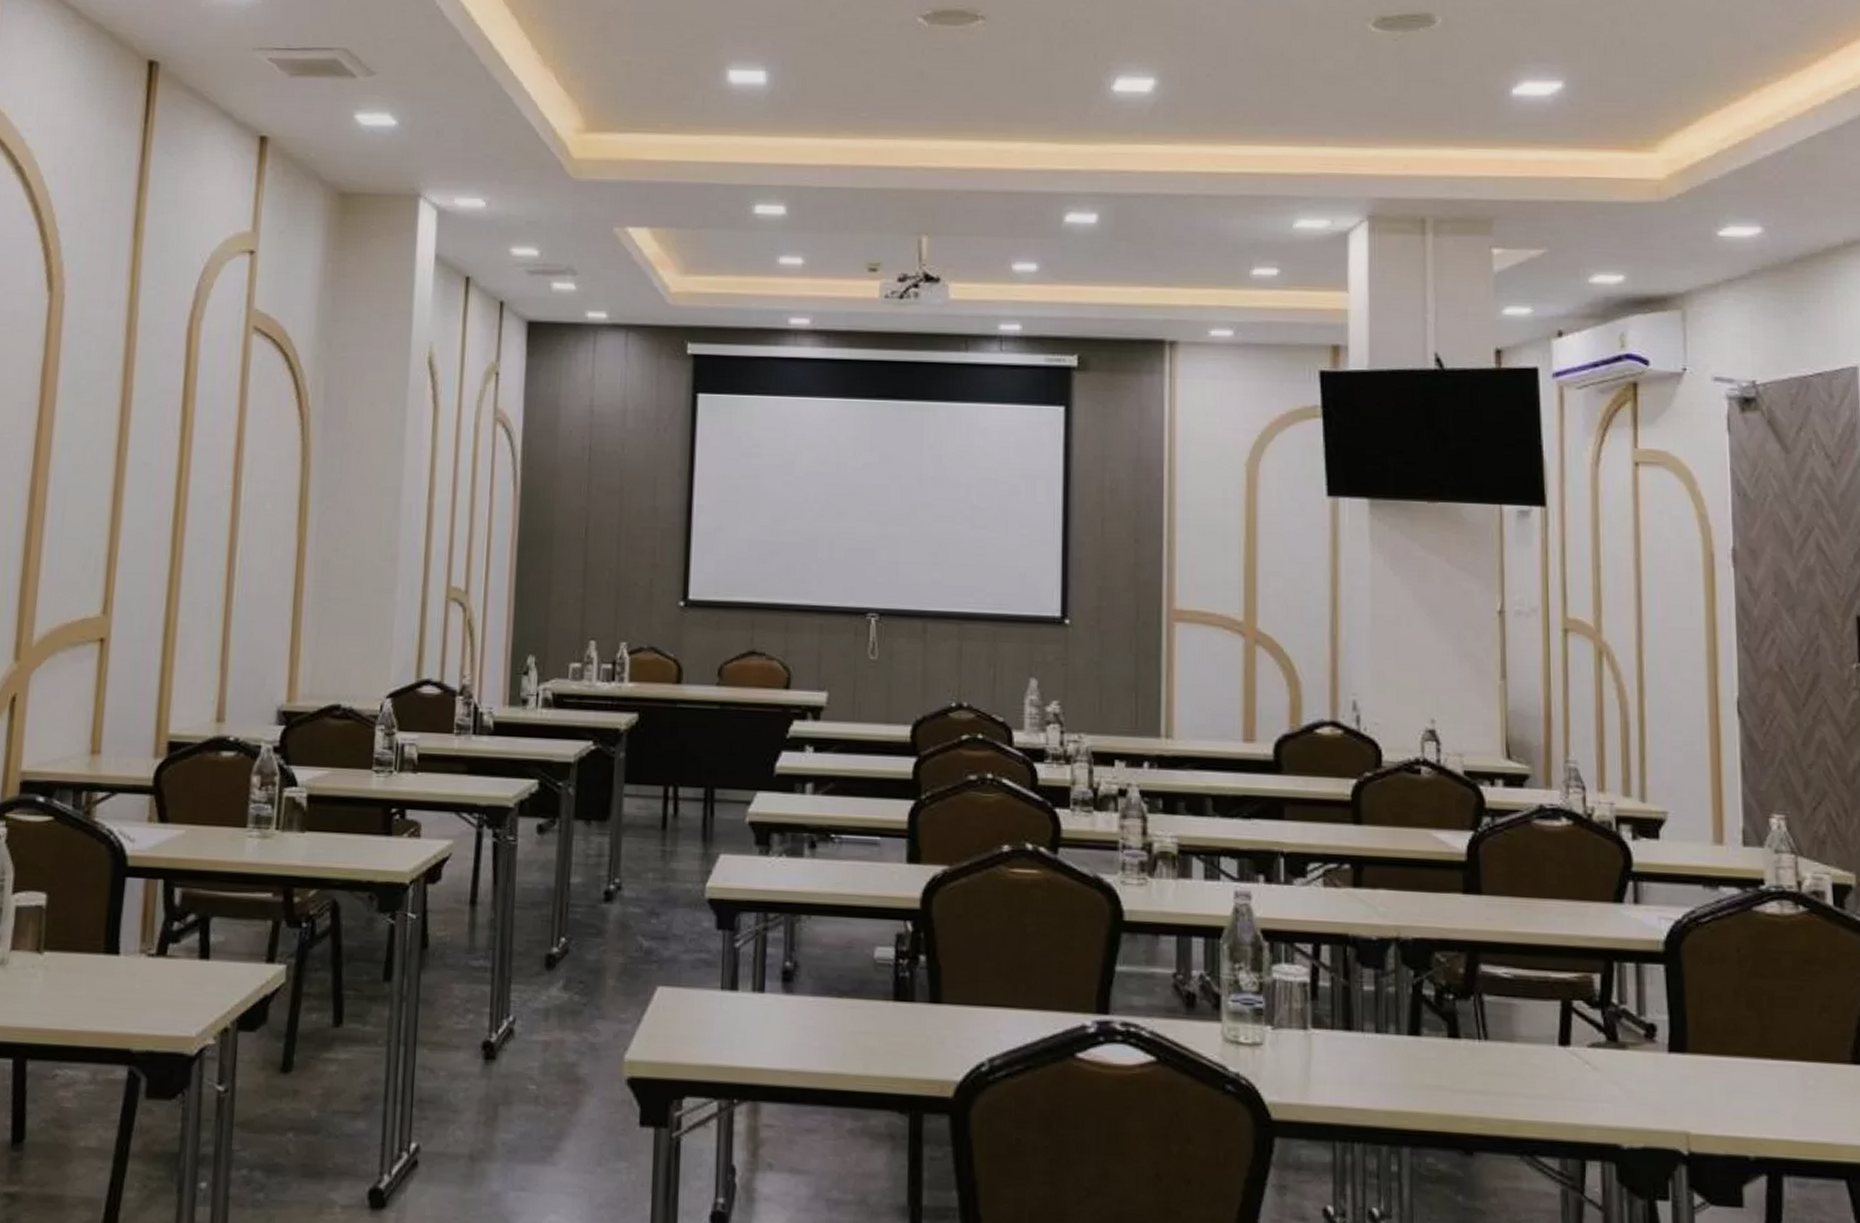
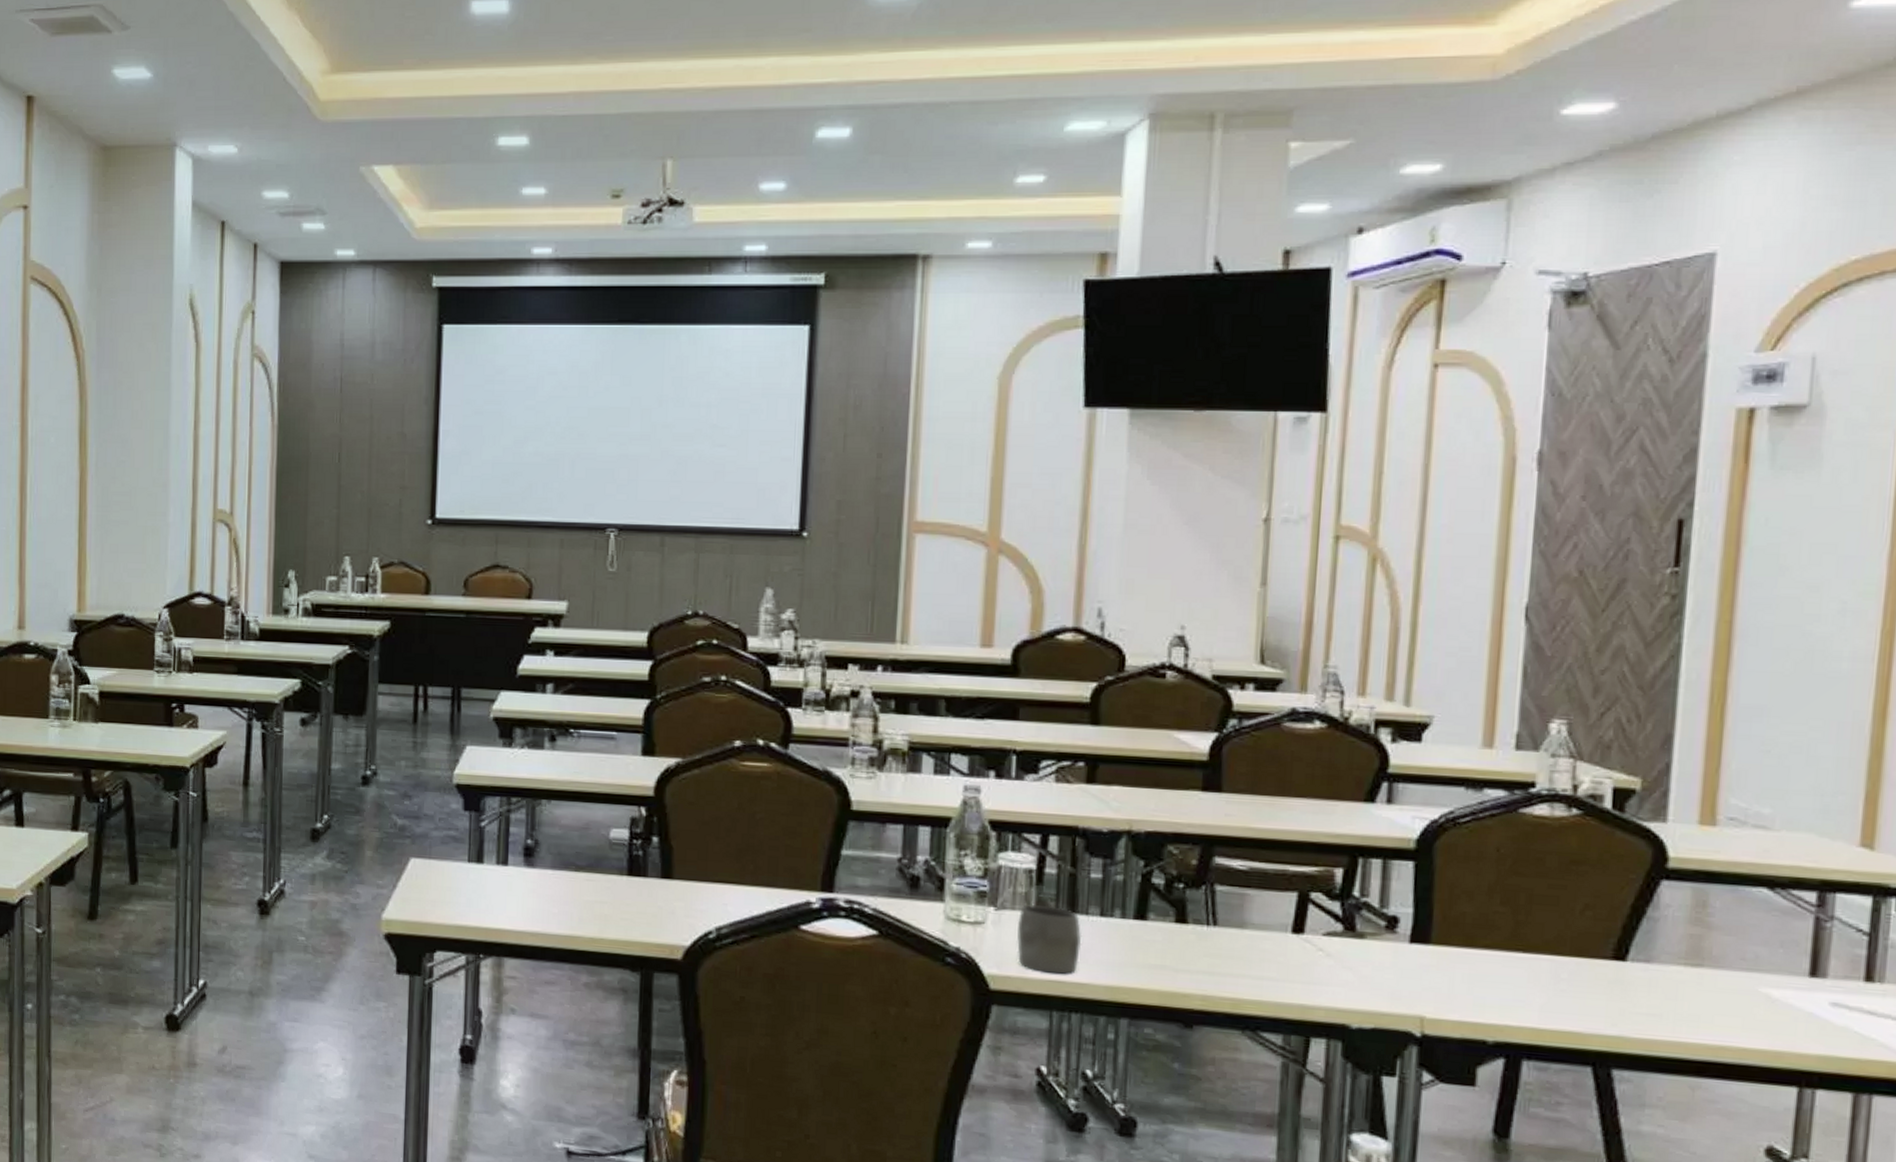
mug: none [1296,1021,1360,1099] -> present [1017,904,1082,974]

